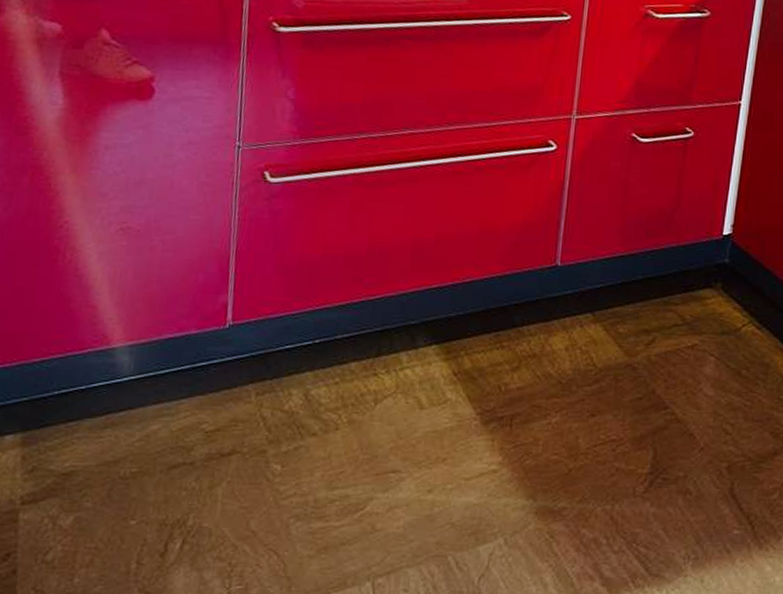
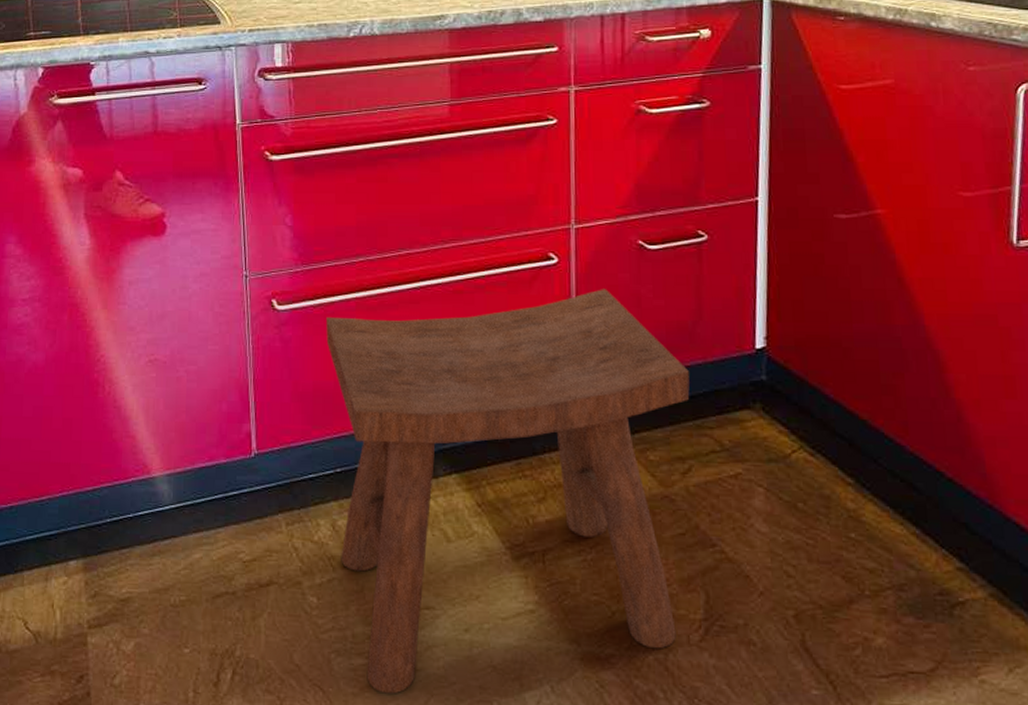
stool: none [310,176,663,554] -> present [326,289,690,694]

